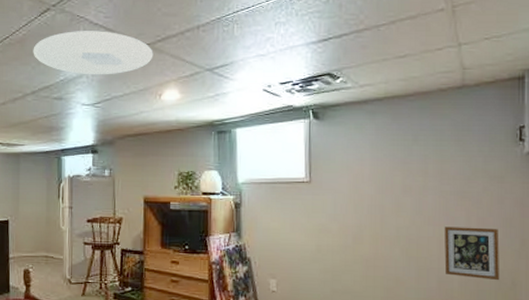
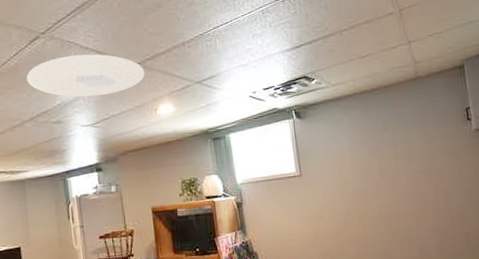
picture frame: present [444,226,500,281] -> none [417,197,468,243]

